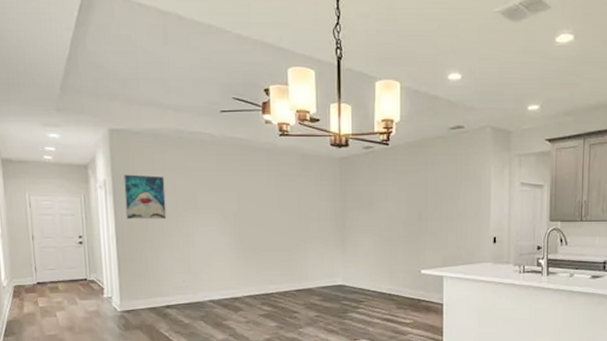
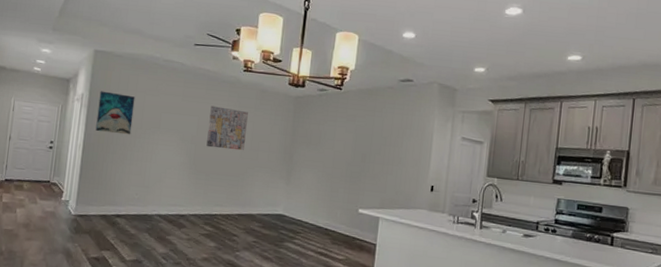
wall art: none [249,178,292,223] -> present [206,106,248,151]

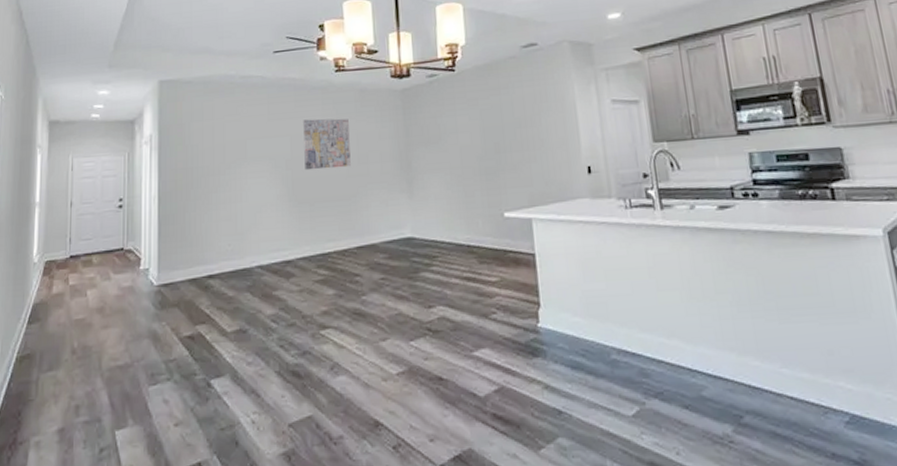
wall art: present [95,91,135,135] -> none [171,126,213,176]

